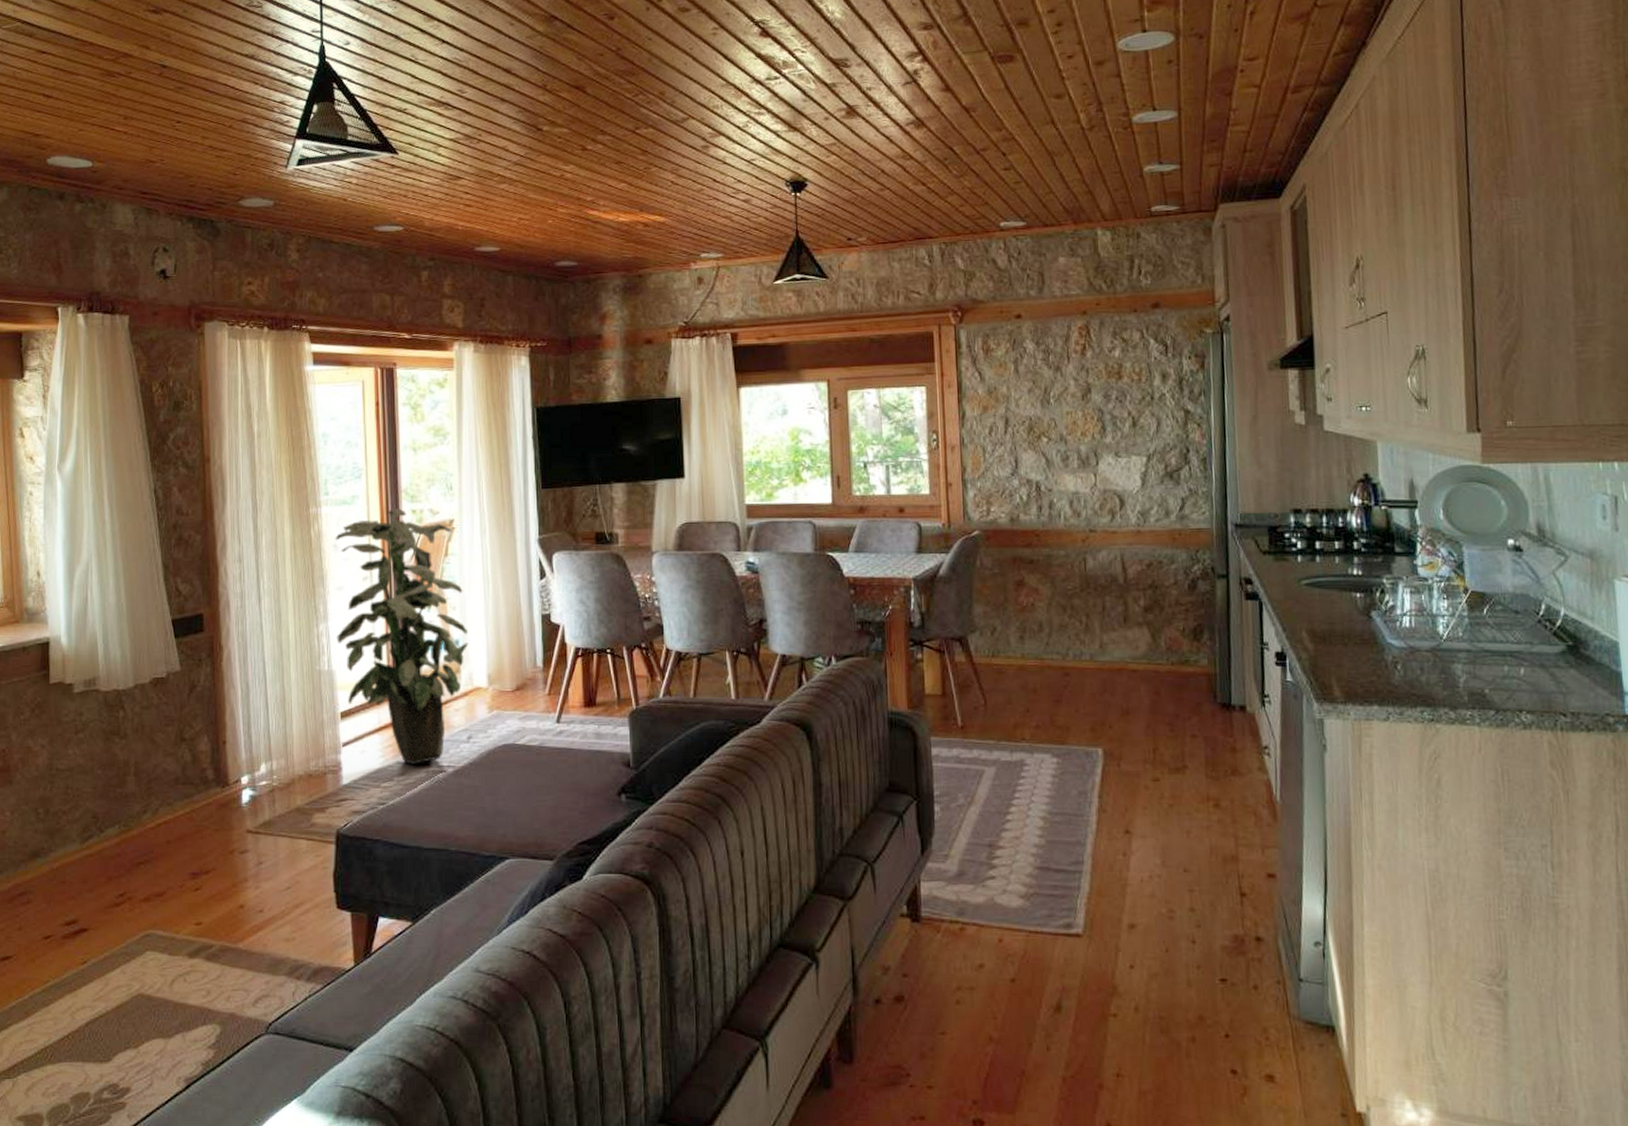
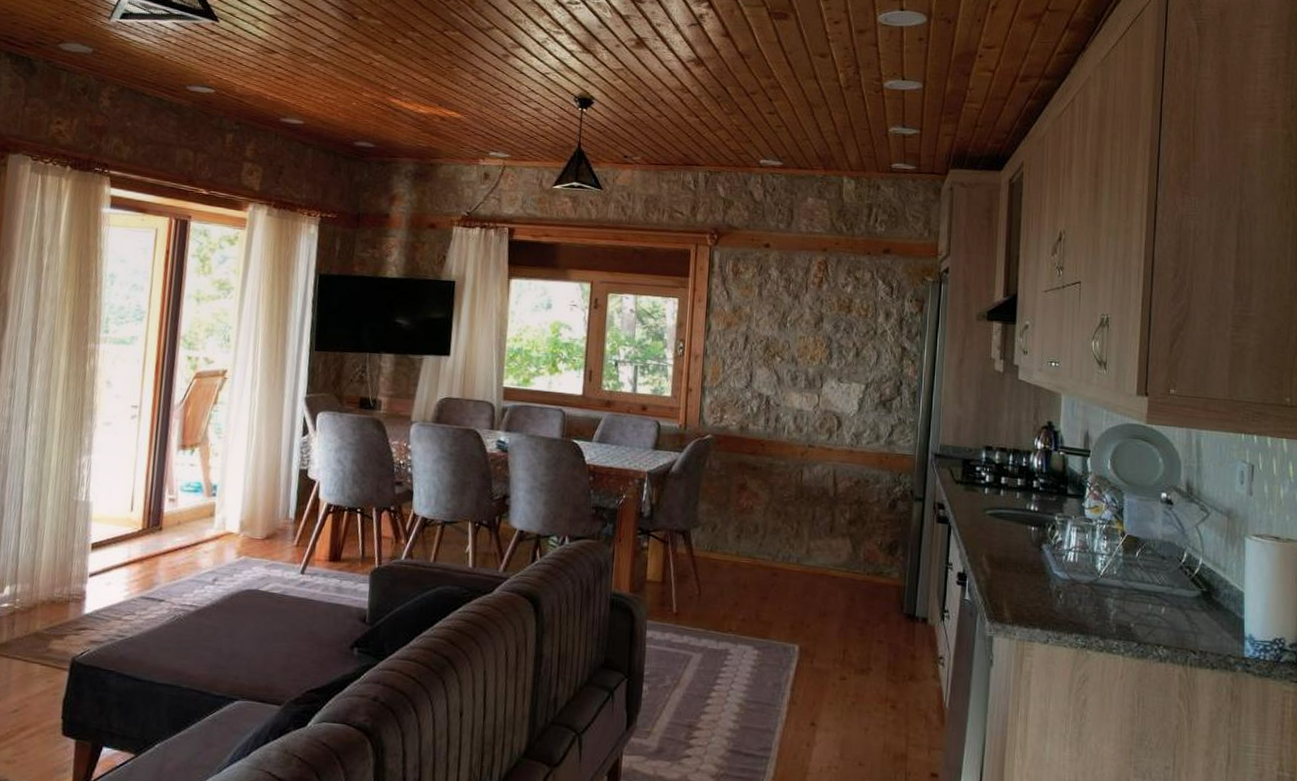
indoor plant: present [335,508,469,764] -> none [97,353,228,601]

